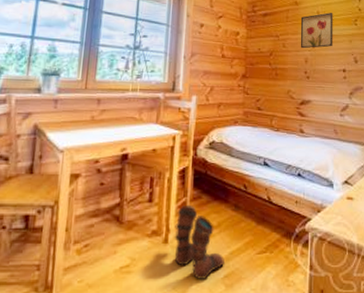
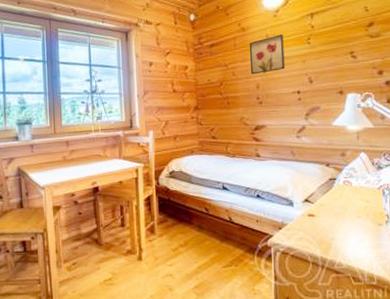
boots: present [174,204,225,279] -> none [146,227,194,289]

